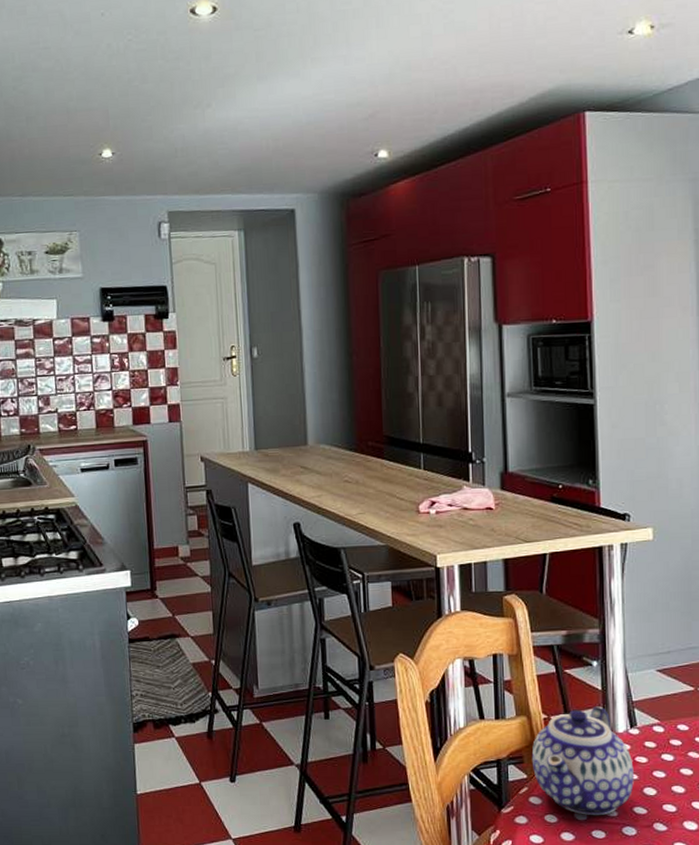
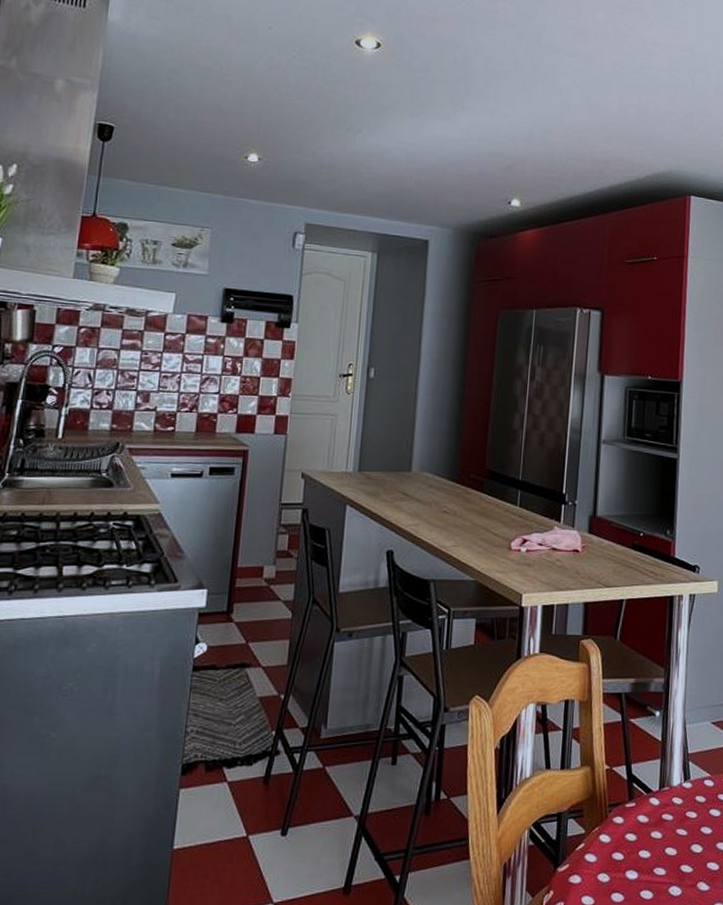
teapot: present [531,706,634,816] -> none [591,758,684,875]

